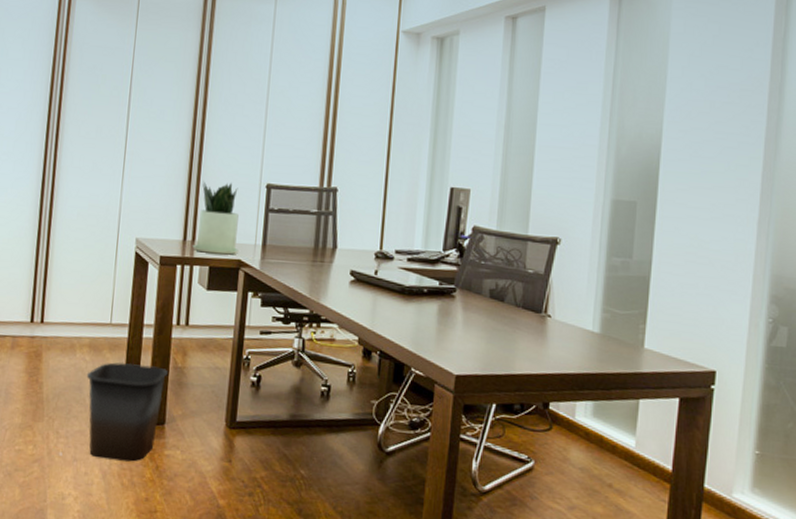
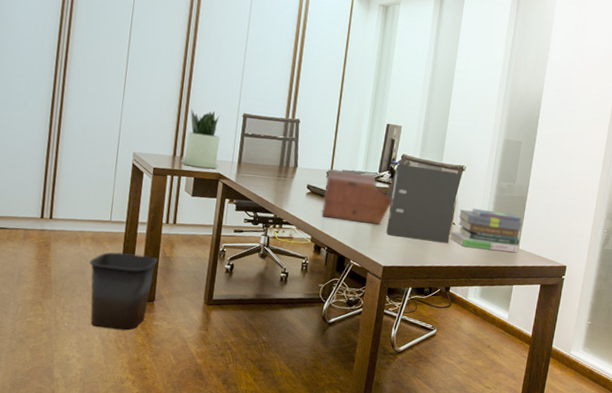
sewing box: none [371,248,463,320] -> present [322,168,392,225]
binder: none [457,238,554,343] -> present [386,164,461,243]
books: none [545,294,645,354] -> present [450,208,522,253]

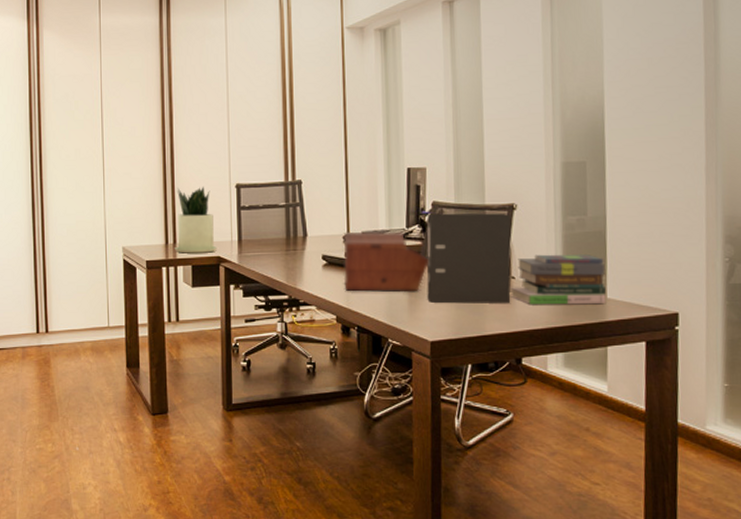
waste bin: present [89,252,158,331] -> none [92,360,165,450]

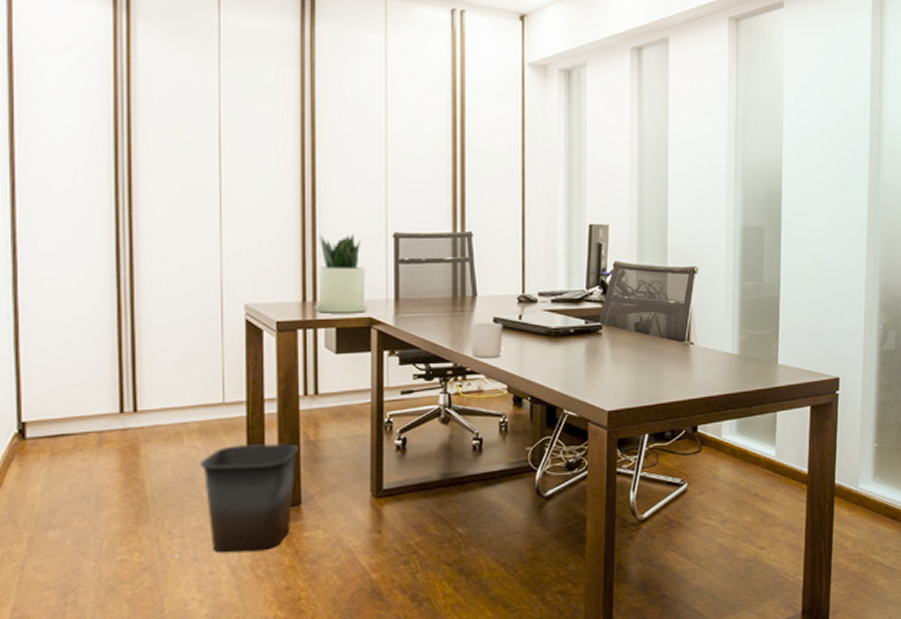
waste bin: none [92,360,165,450] -> present [199,443,299,553]
mug: none [302,259,331,291] -> present [471,322,503,358]
sewing box: present [343,231,429,292] -> none [517,292,608,359]
binder: present [426,213,512,304] -> none [606,274,692,370]
books: present [510,254,606,305] -> none [689,319,777,371]

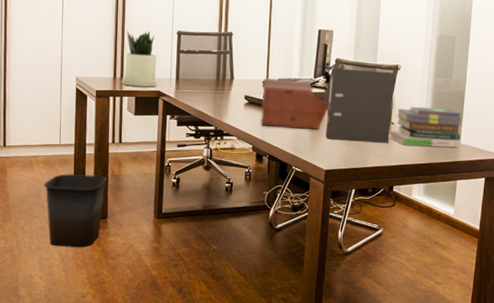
mug: present [471,322,503,358] -> none [227,98,251,125]
sewing box: none [517,292,608,359] -> present [261,78,329,129]
binder: none [606,274,692,370] -> present [325,68,396,143]
books: none [689,319,777,371] -> present [390,106,461,148]

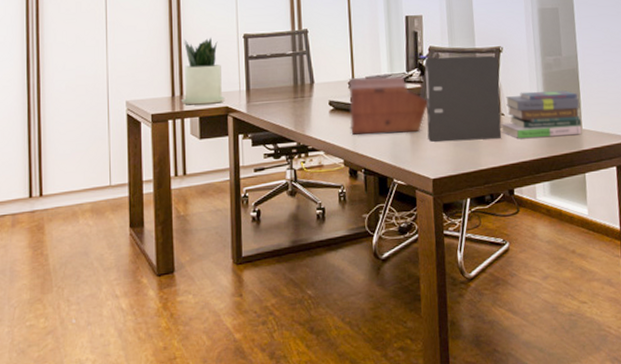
waste bin: present [43,173,107,248] -> none [91,218,171,318]

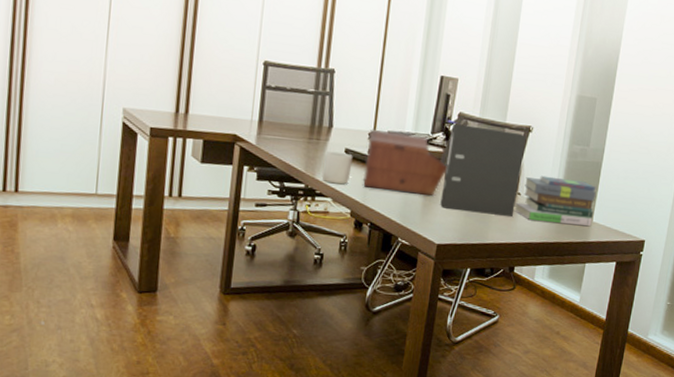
planter: present [180,38,226,105] -> none [185,54,235,129]
mug: none [310,105,338,137] -> present [322,151,353,185]

